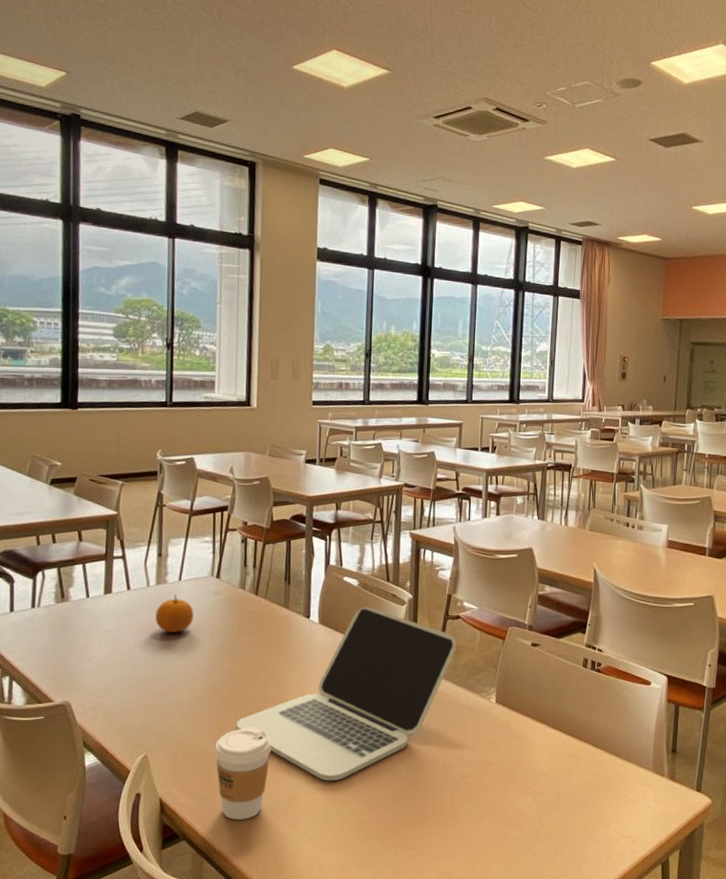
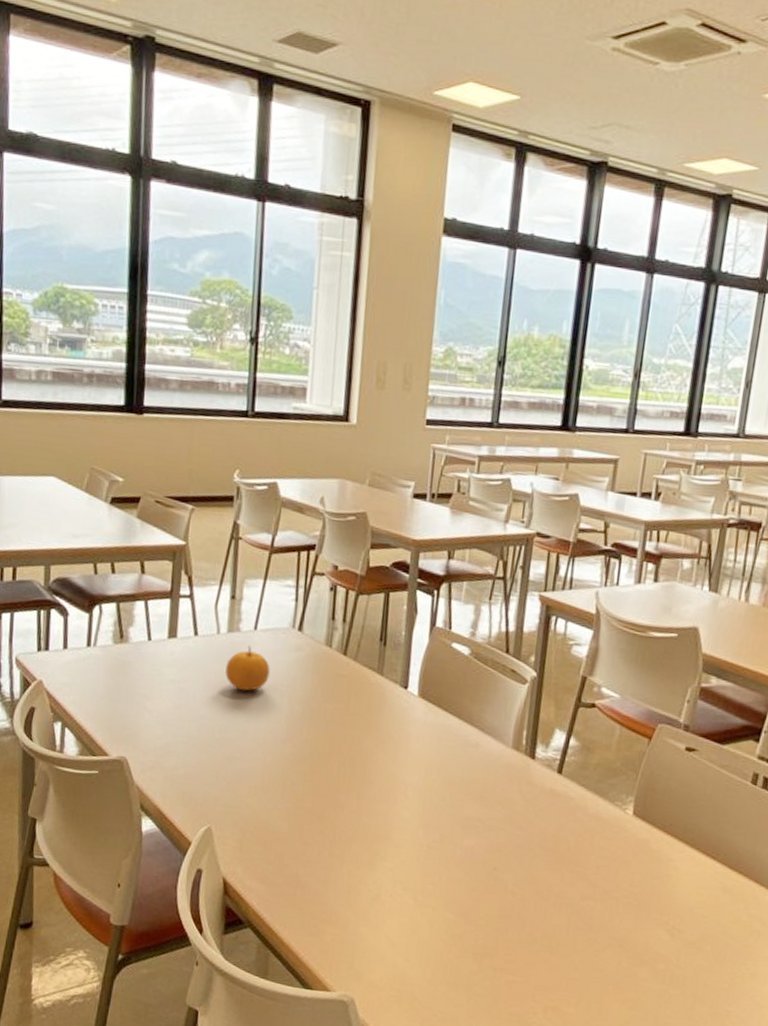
coffee cup: present [215,727,272,820] -> none [288,809,354,914]
laptop: present [235,607,457,782] -> none [312,682,589,884]

